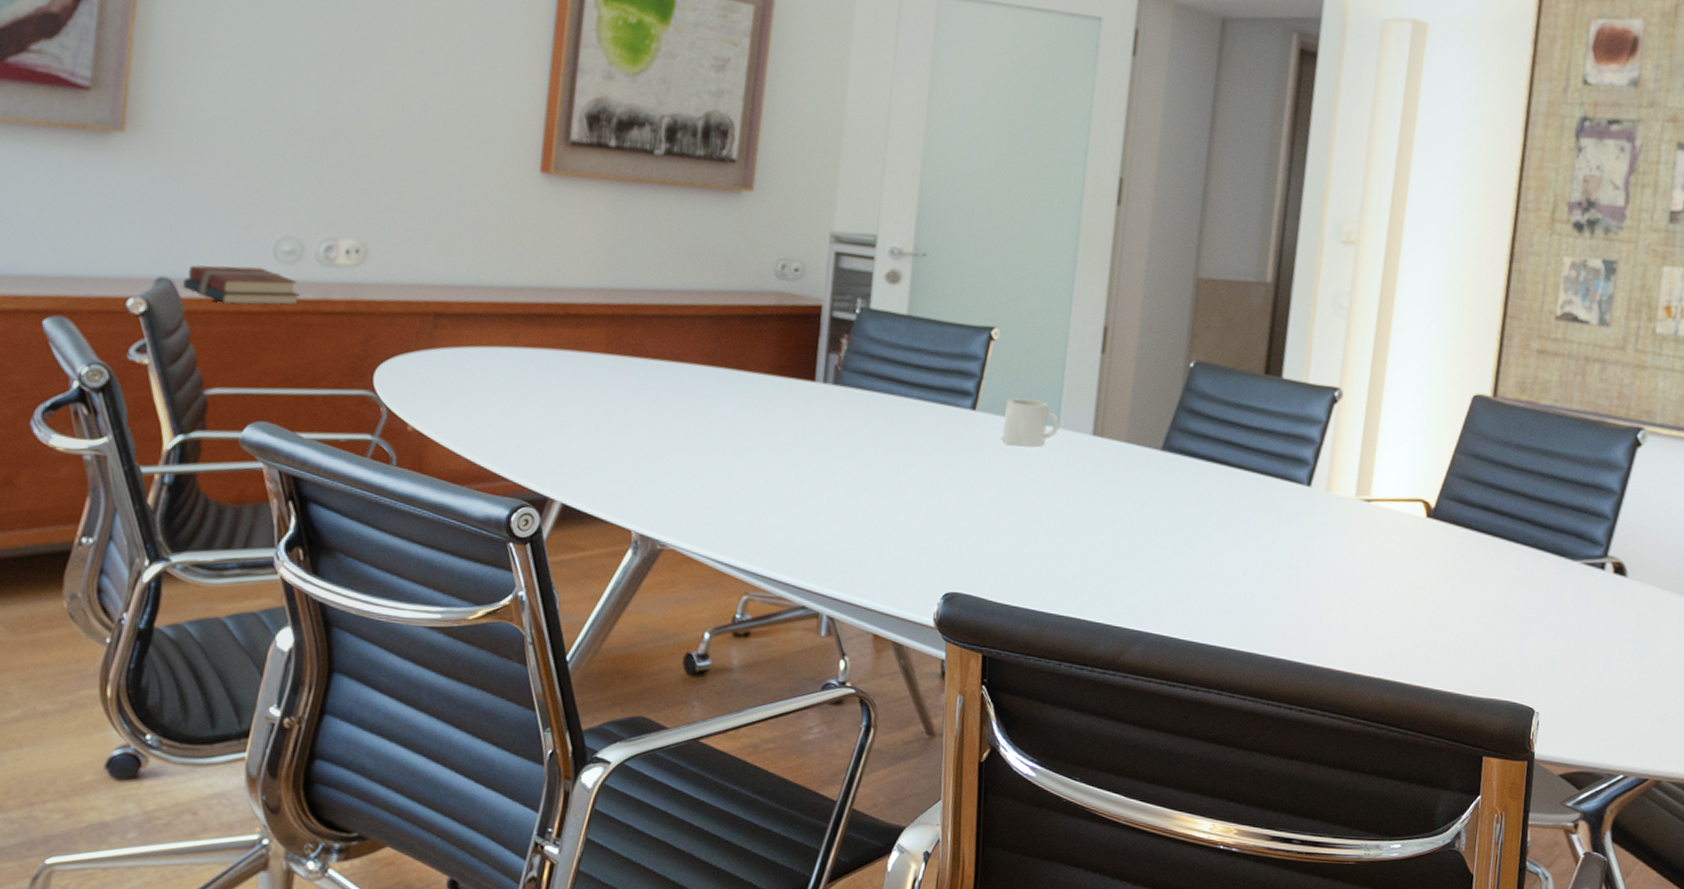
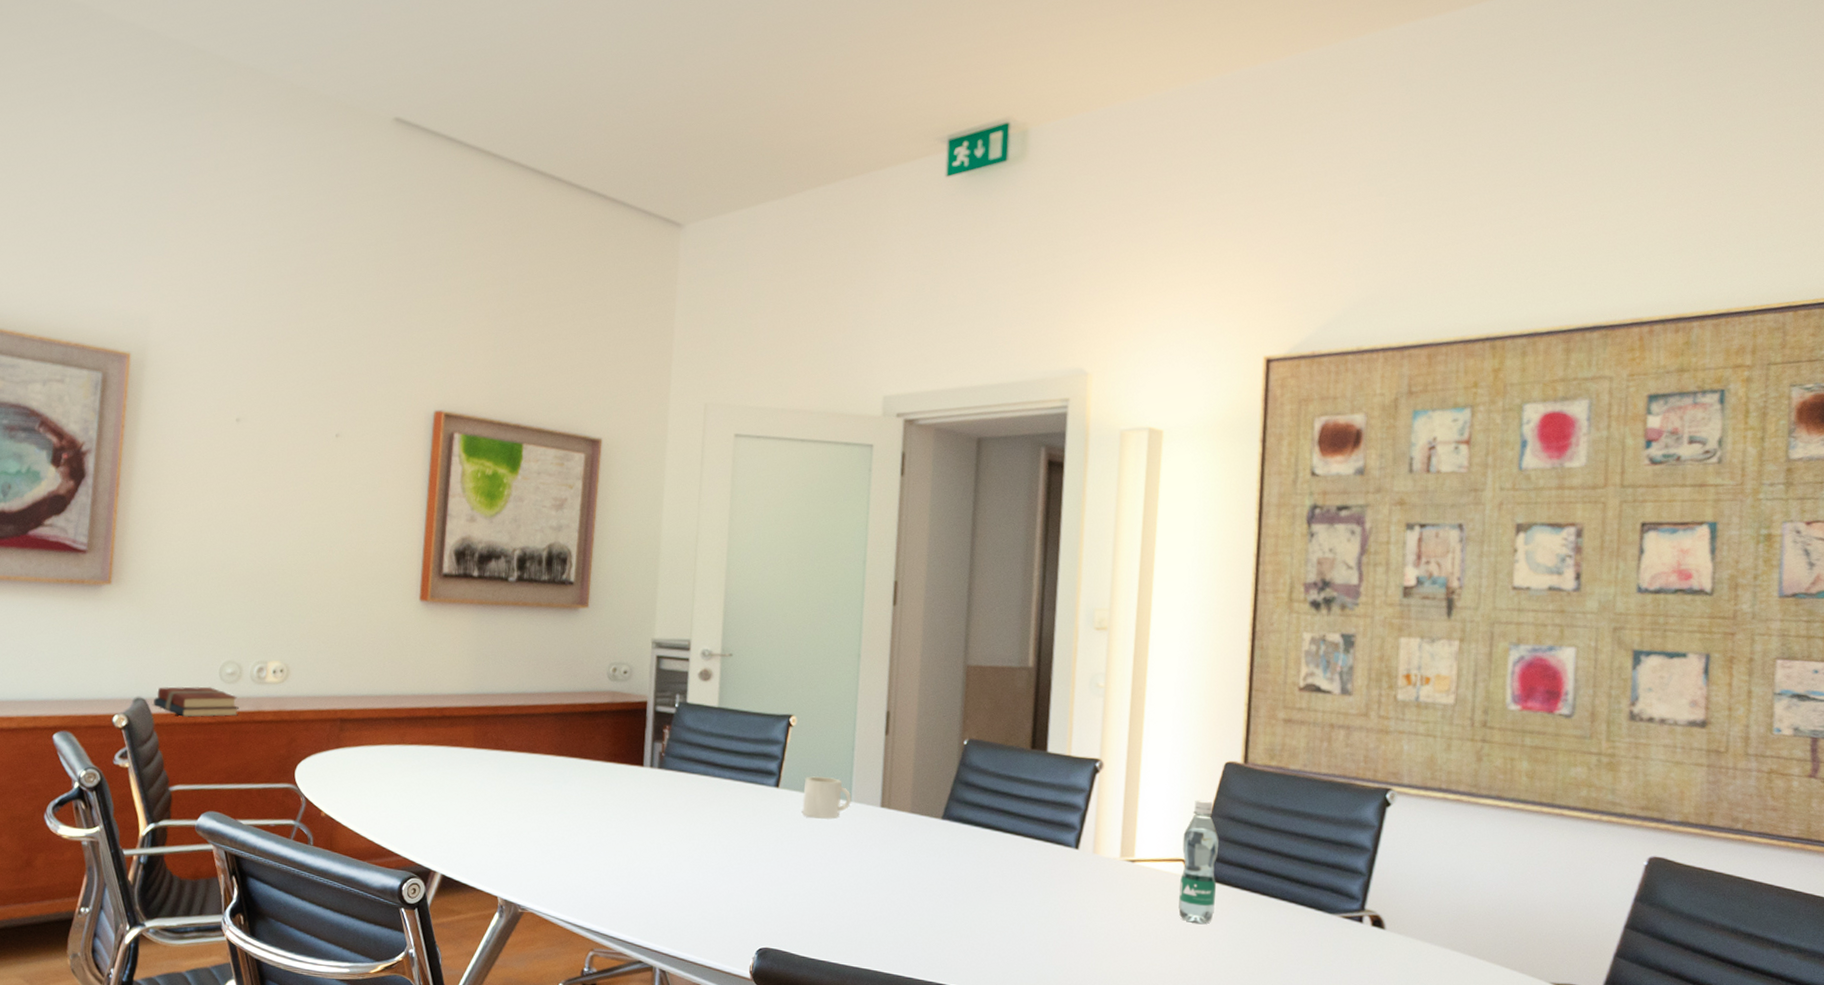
bottle: none [1414,435,1463,570] -> present [1178,800,1220,924]

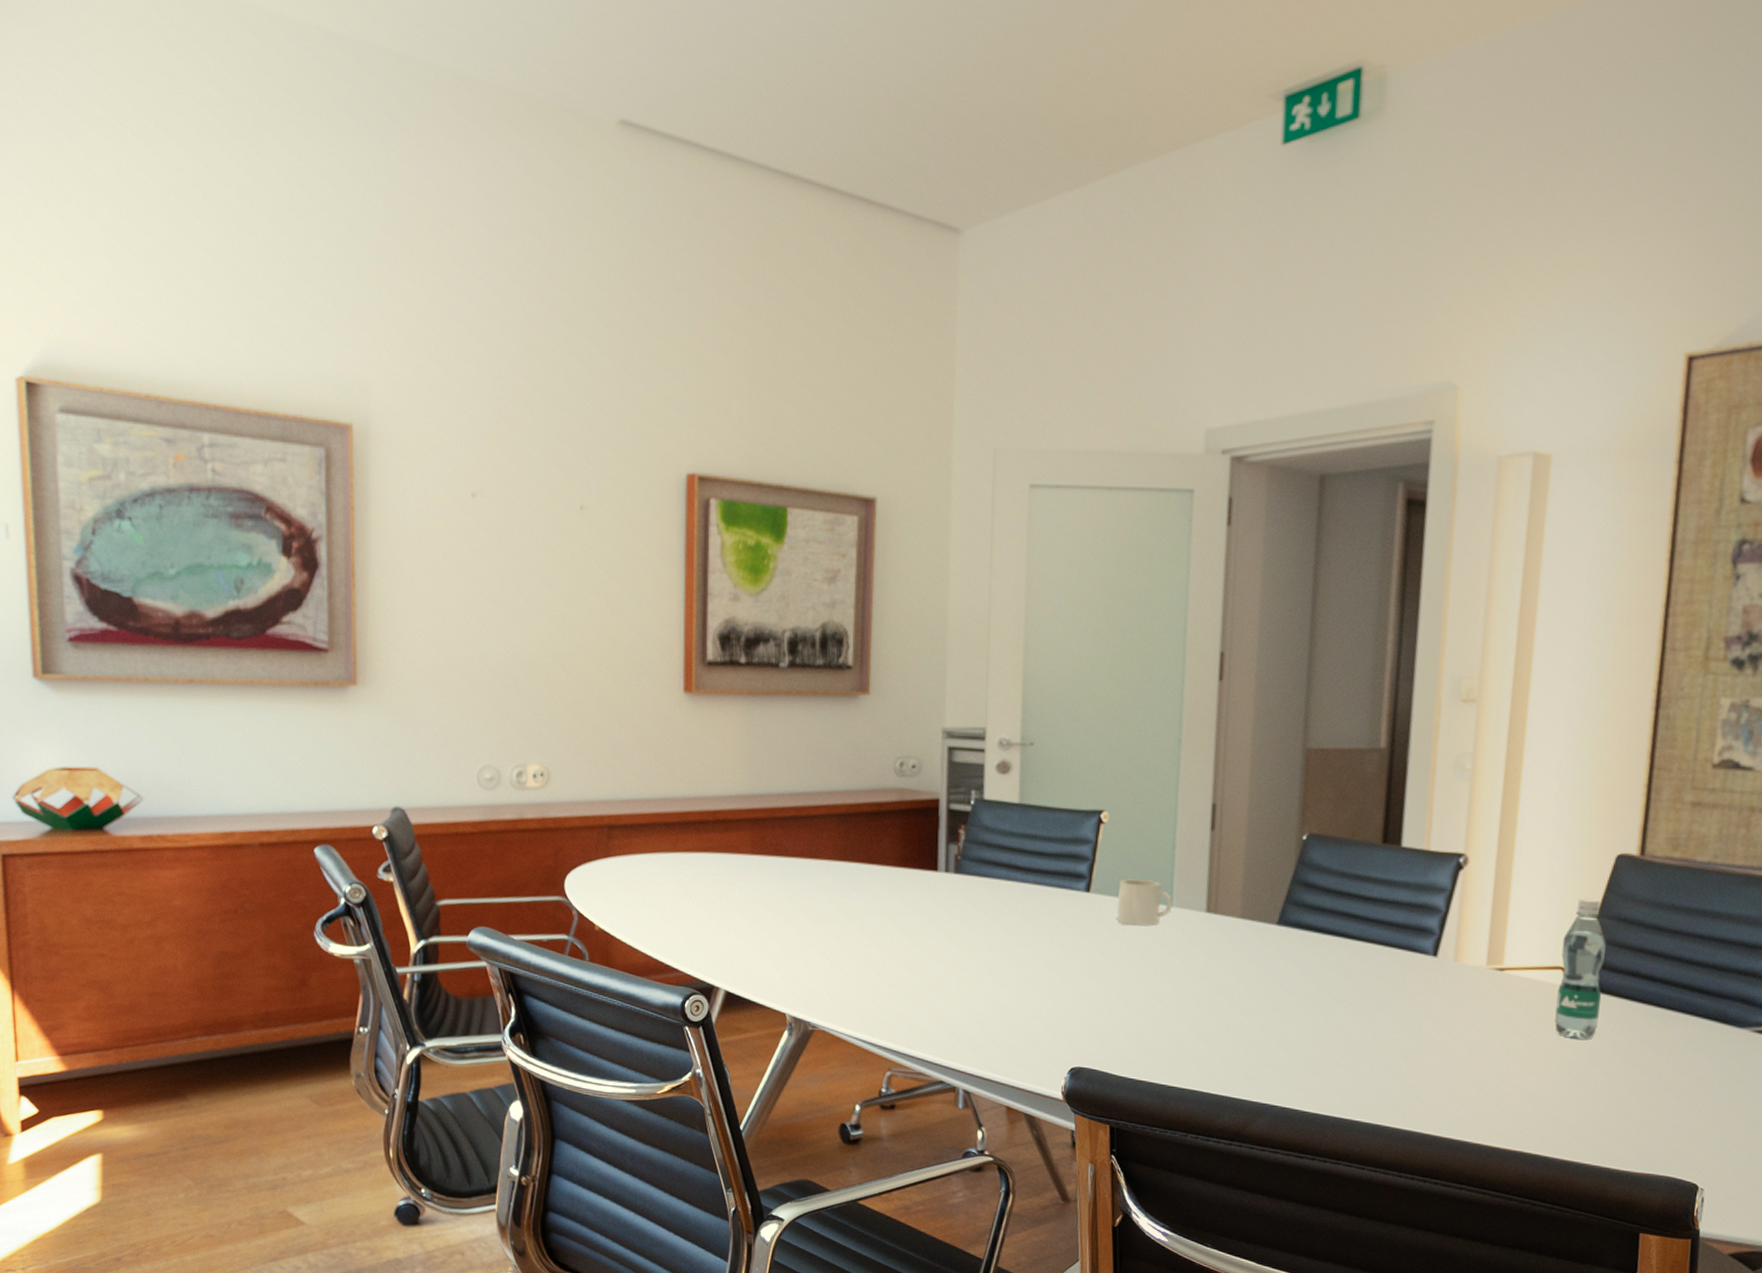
books: present [153,686,240,718] -> none [412,794,502,828]

